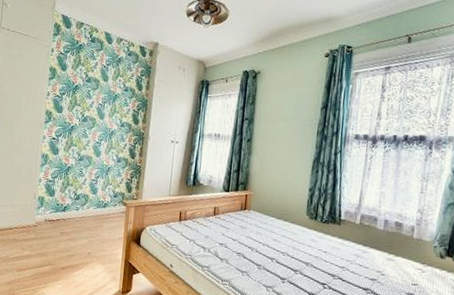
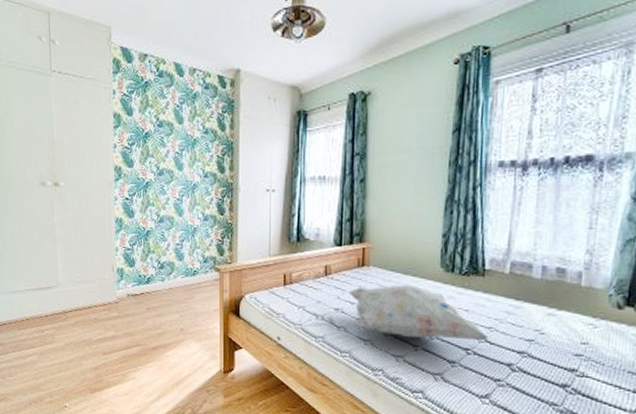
decorative pillow: none [231,227,341,277] -> present [348,285,489,341]

